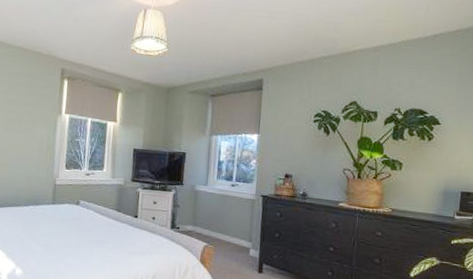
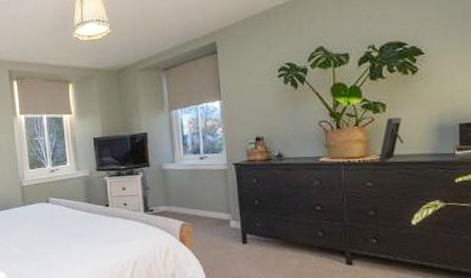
picture frame: none [389,176,414,215] -> present [378,117,404,161]

